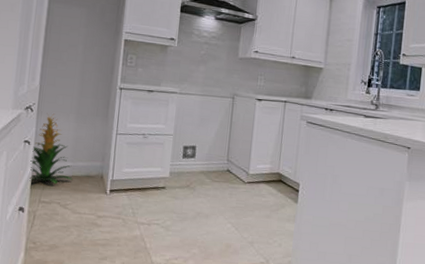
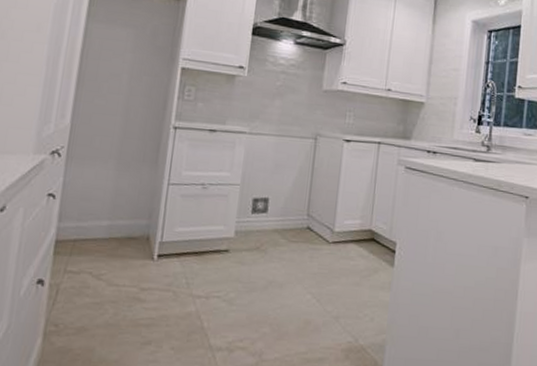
indoor plant: present [29,113,73,184] -> none [52,159,110,248]

